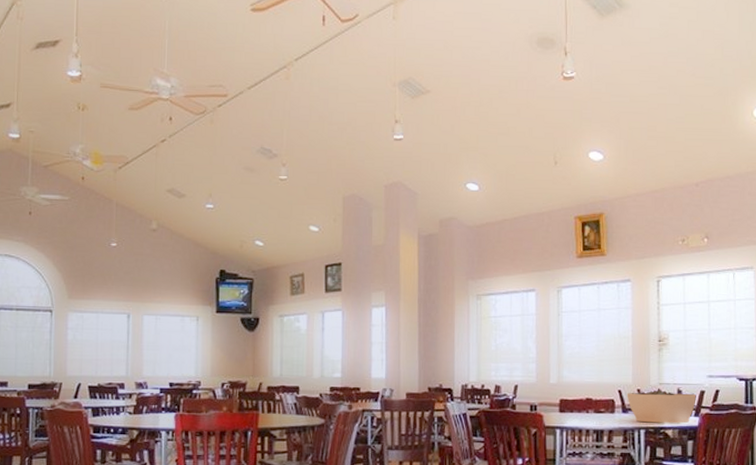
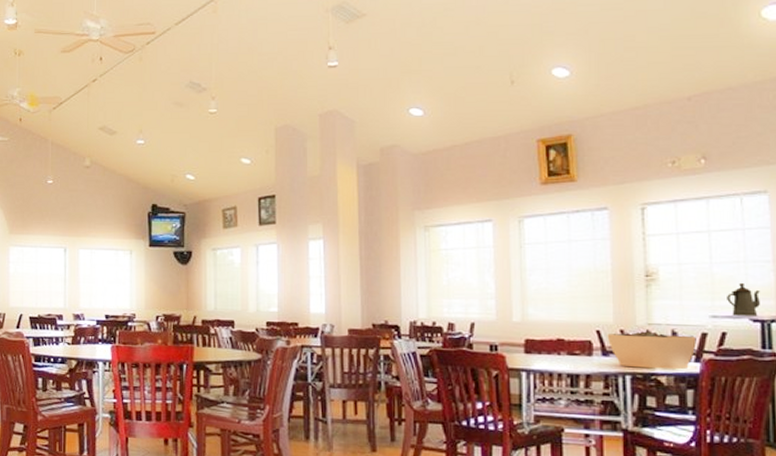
coffee pot: none [720,346,745,376] -> present [727,282,760,316]

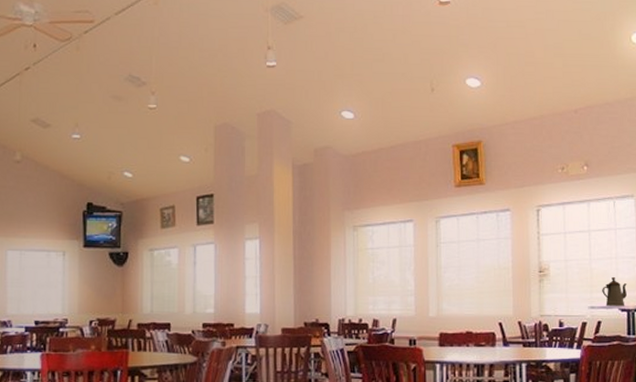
salad: present [607,331,696,370] -> none [507,322,578,356]

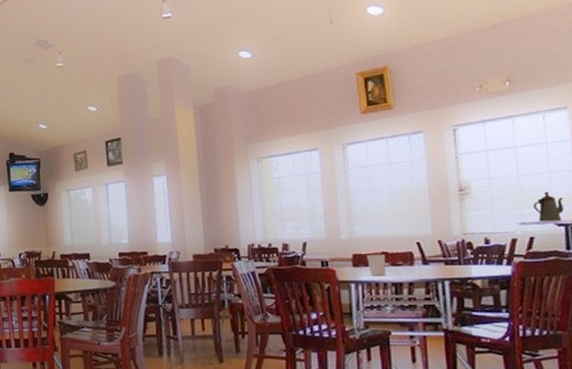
cup: none [452,333,473,357] -> present [366,254,389,276]

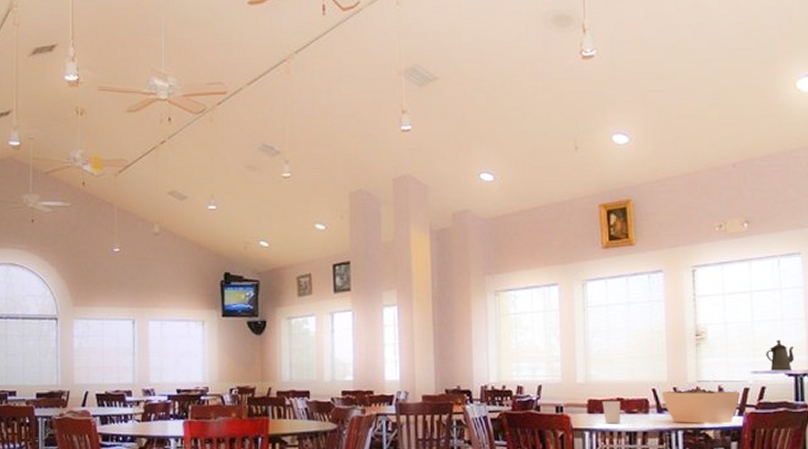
salad: none [426,240,507,274] -> present [661,388,740,424]

